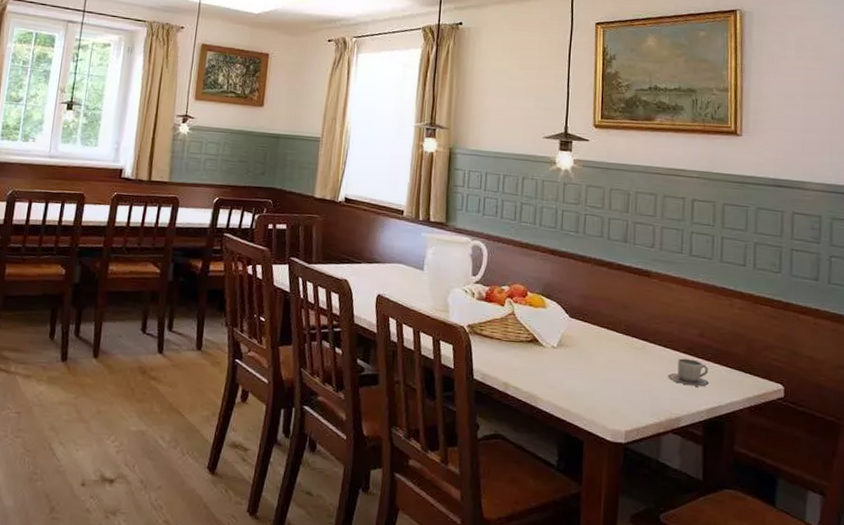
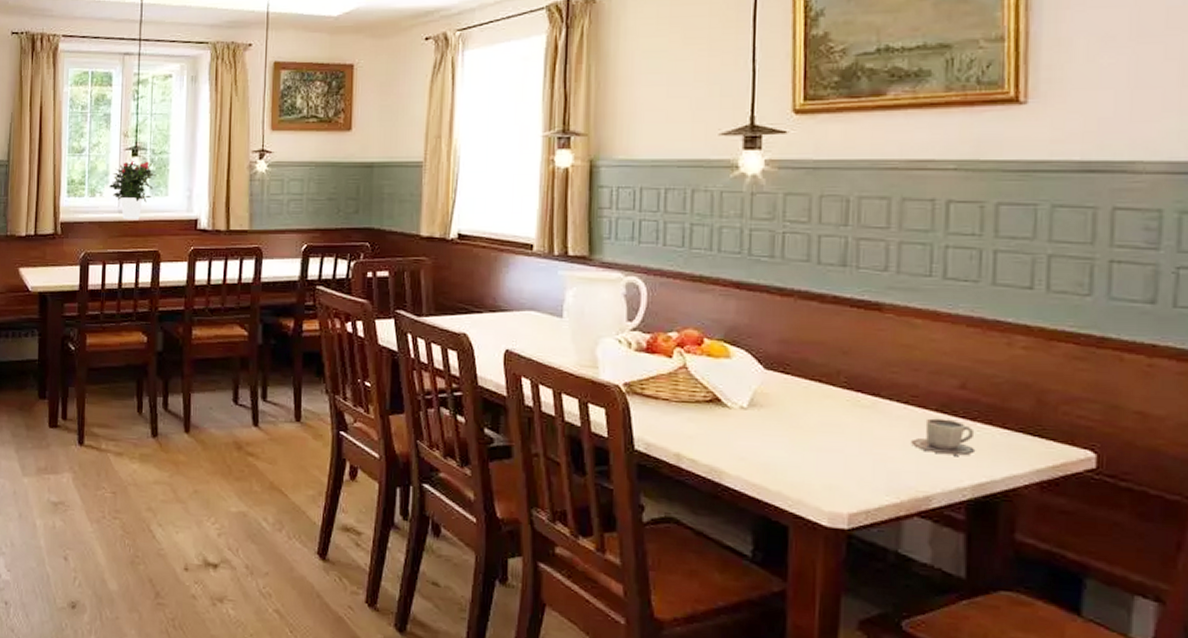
potted flower: none [43,113,88,166] -> present [109,161,157,220]

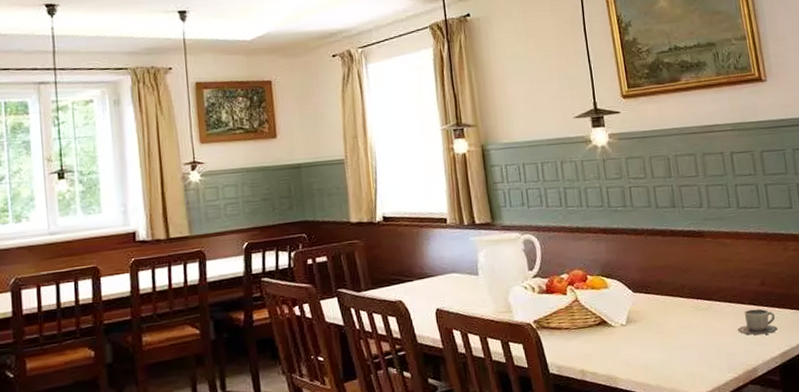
potted flower: present [109,161,157,220] -> none [36,182,87,241]

